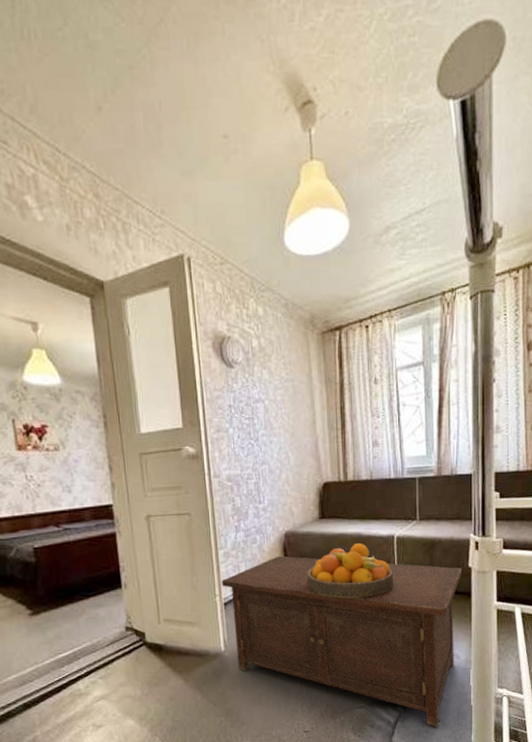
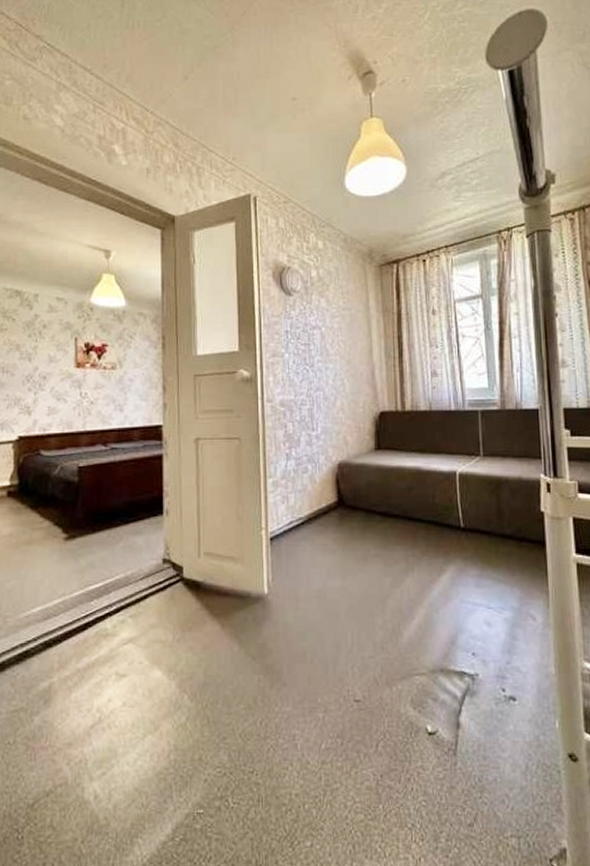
cabinet: present [221,555,463,728] -> none [268,488,534,709]
fruit bowl: present [306,543,394,599] -> none [360,479,457,540]

